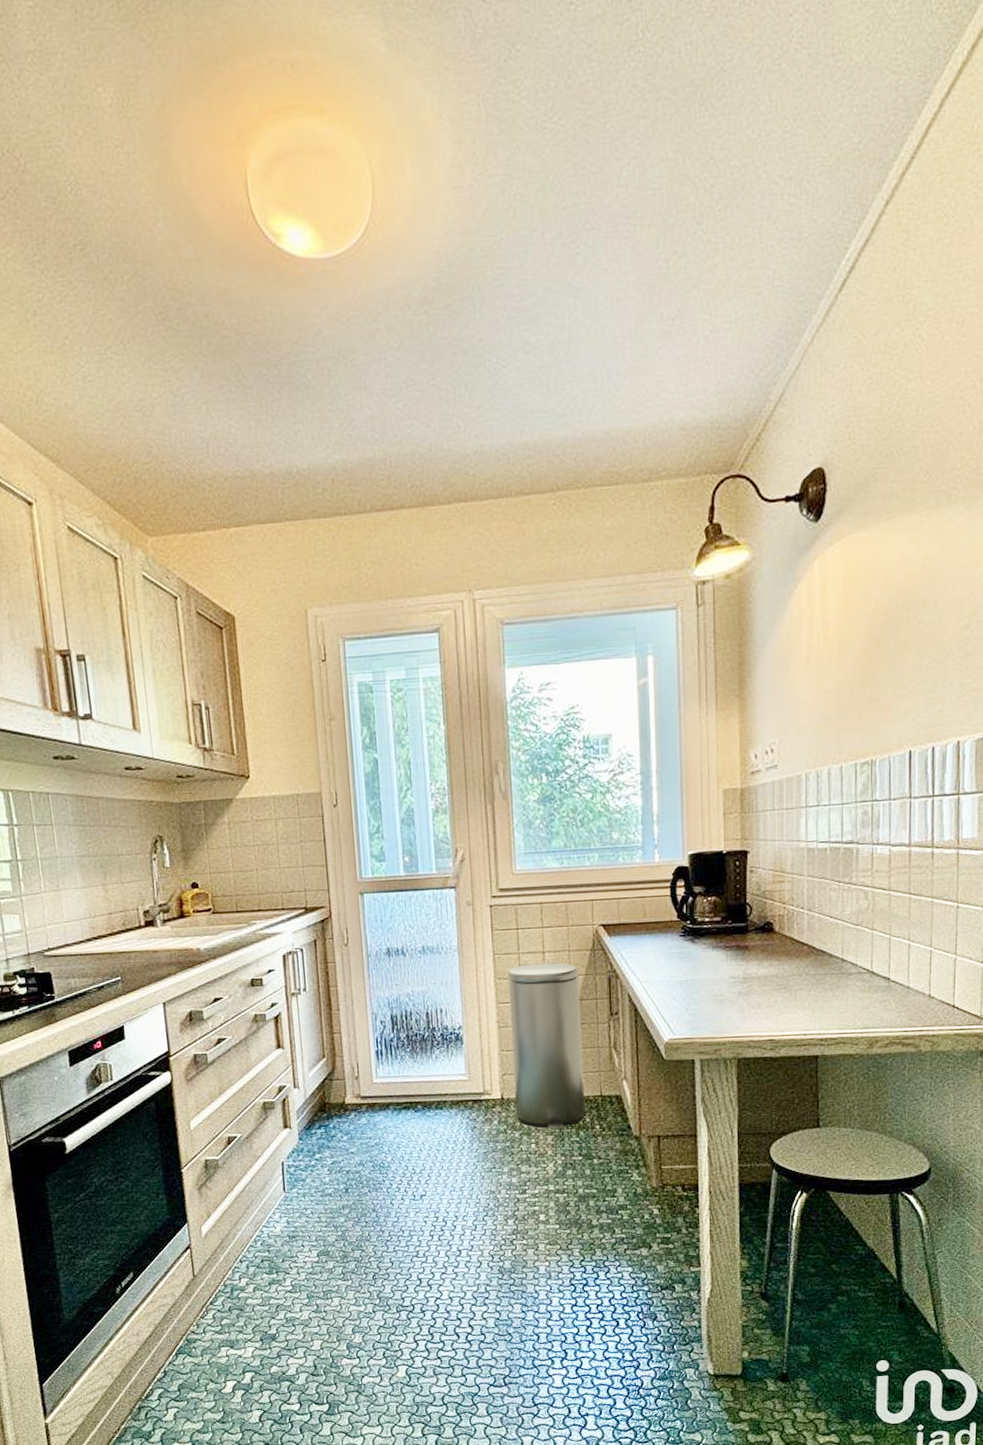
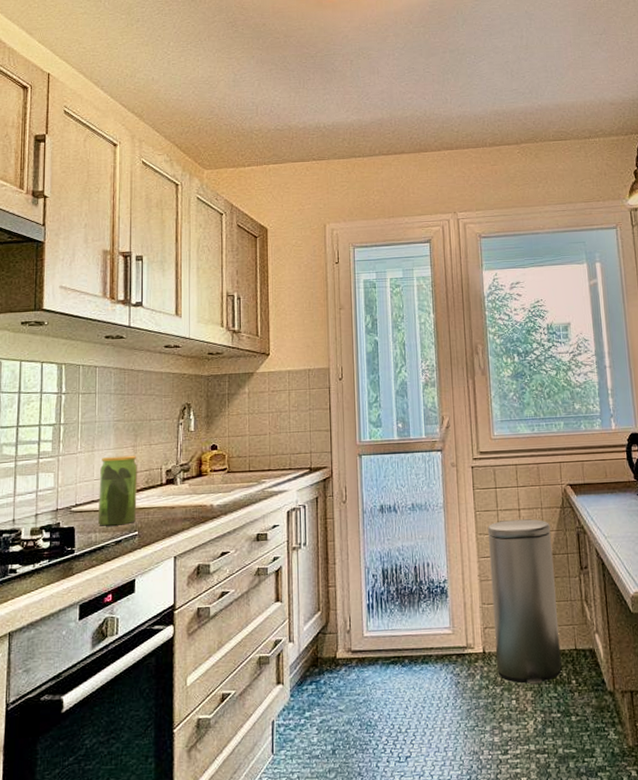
jar: none [69,894,117,971] -> present [98,455,137,526]

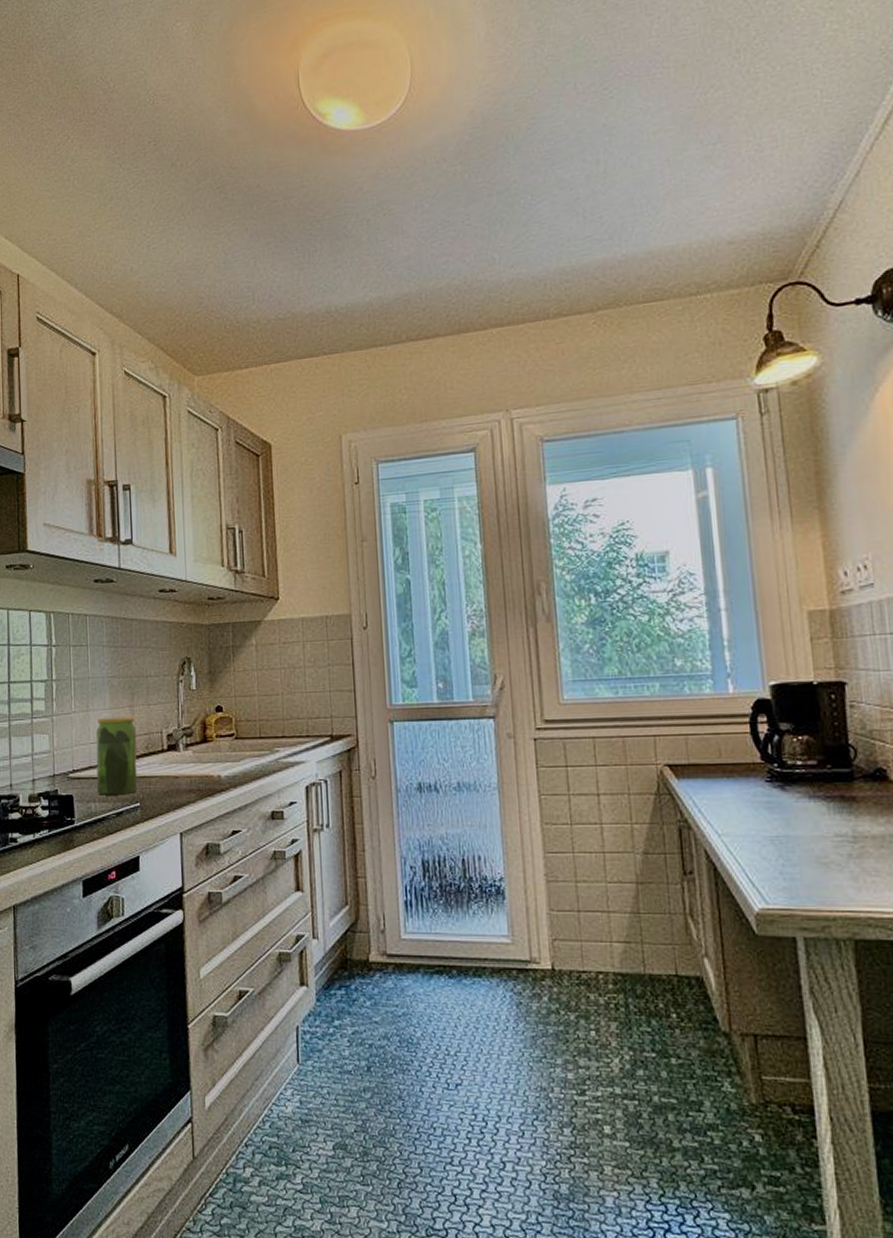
pedal bin: present [487,519,562,685] -> none [555,807,657,1014]

